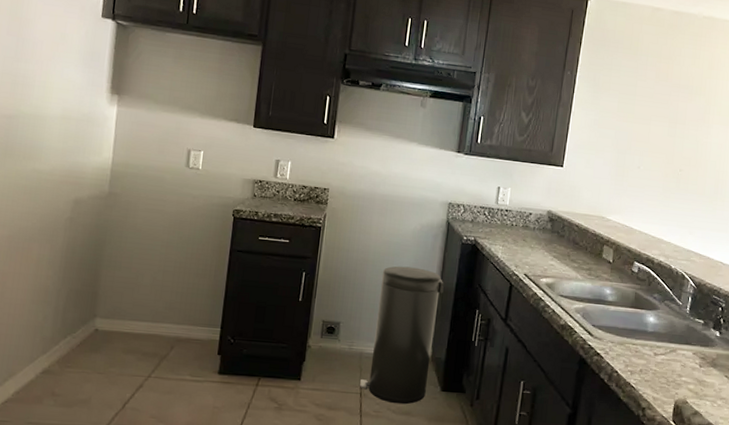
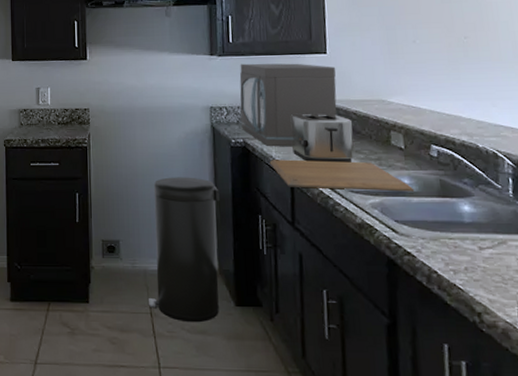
microwave: none [475,165,569,250] -> present [239,63,337,147]
chopping board: none [494,260,613,301] -> present [269,159,415,192]
toaster: none [517,219,573,270] -> present [291,113,353,163]

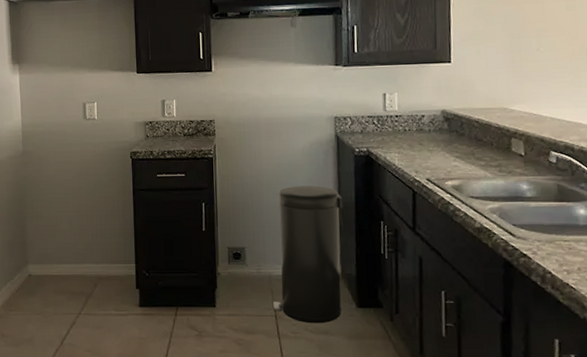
microwave: present [239,63,337,147] -> none [364,72,460,155]
chopping board: present [269,159,415,192] -> none [392,167,533,197]
toaster: present [291,113,353,163] -> none [414,121,475,170]

